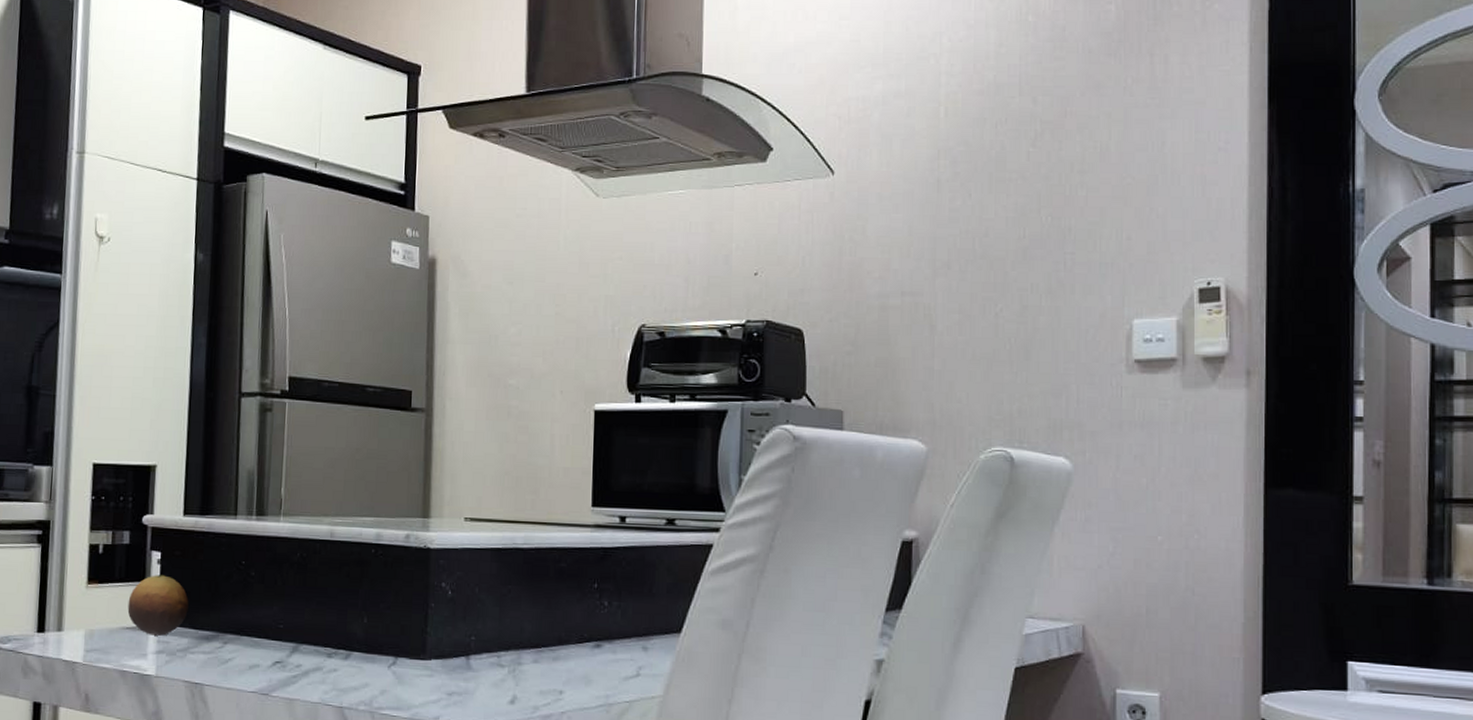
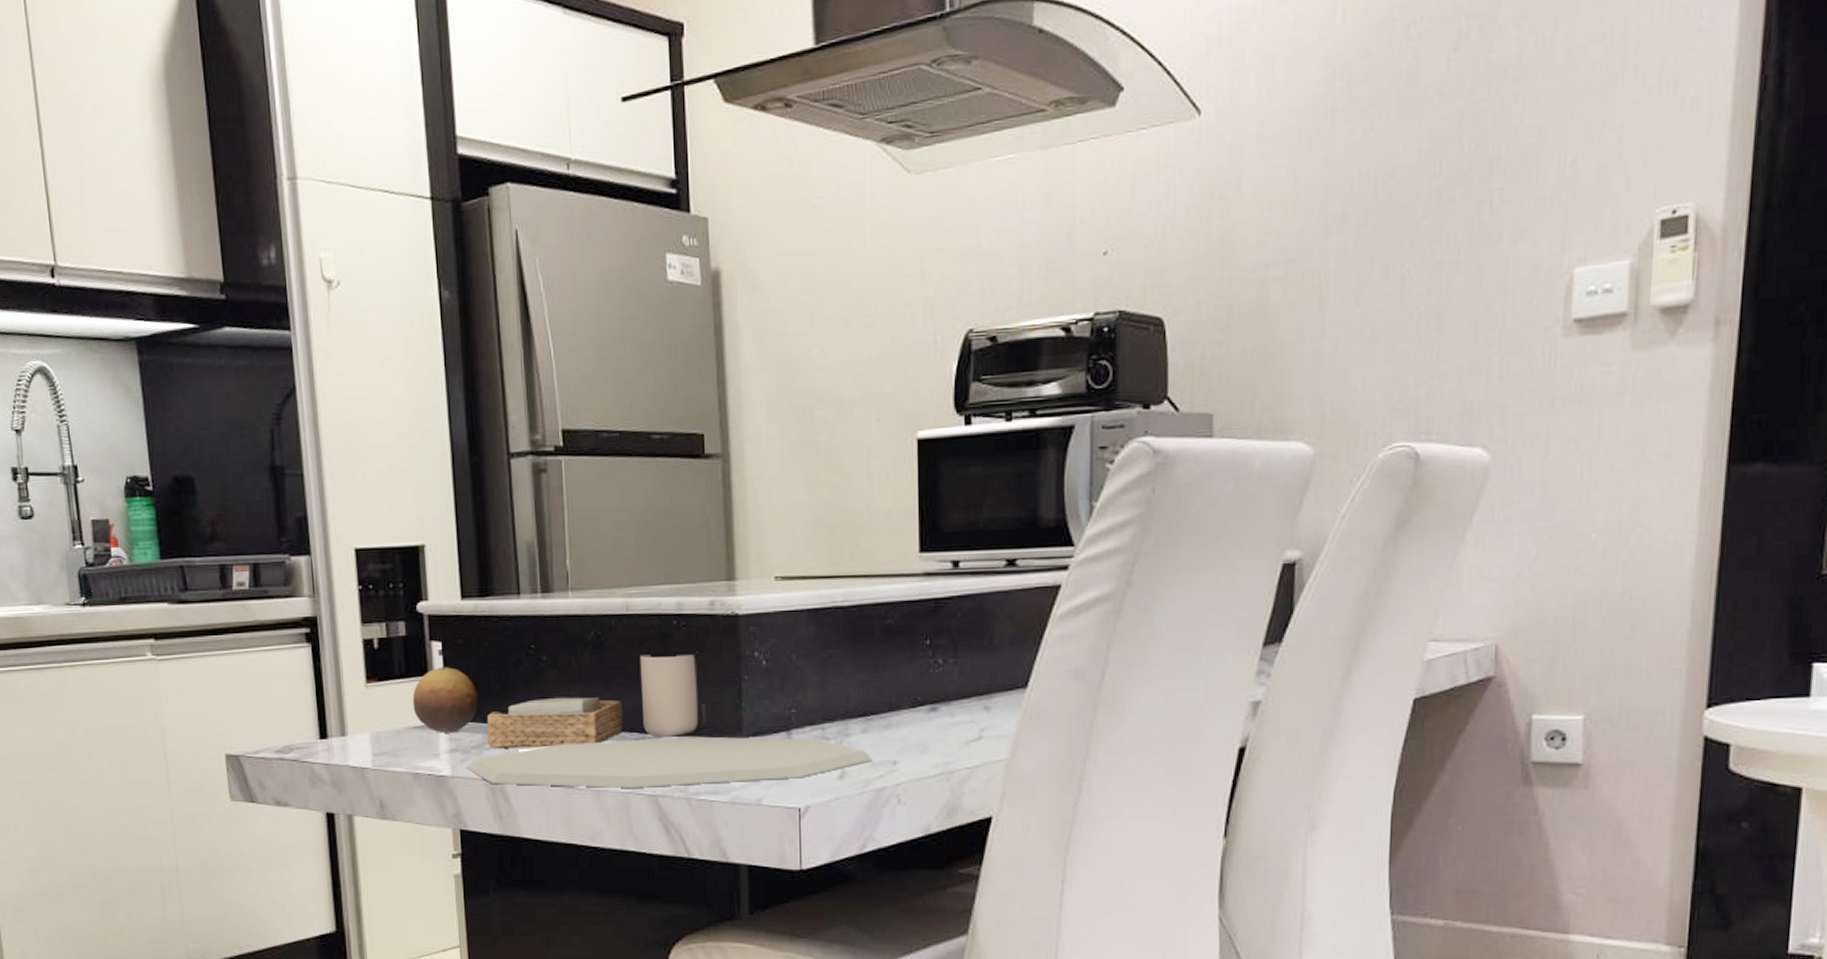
placemat: none [170,653,541,701] -> present [466,736,873,788]
napkin holder: none [192,610,319,656] -> present [486,697,623,748]
cup: none [336,576,395,654] -> present [639,651,707,737]

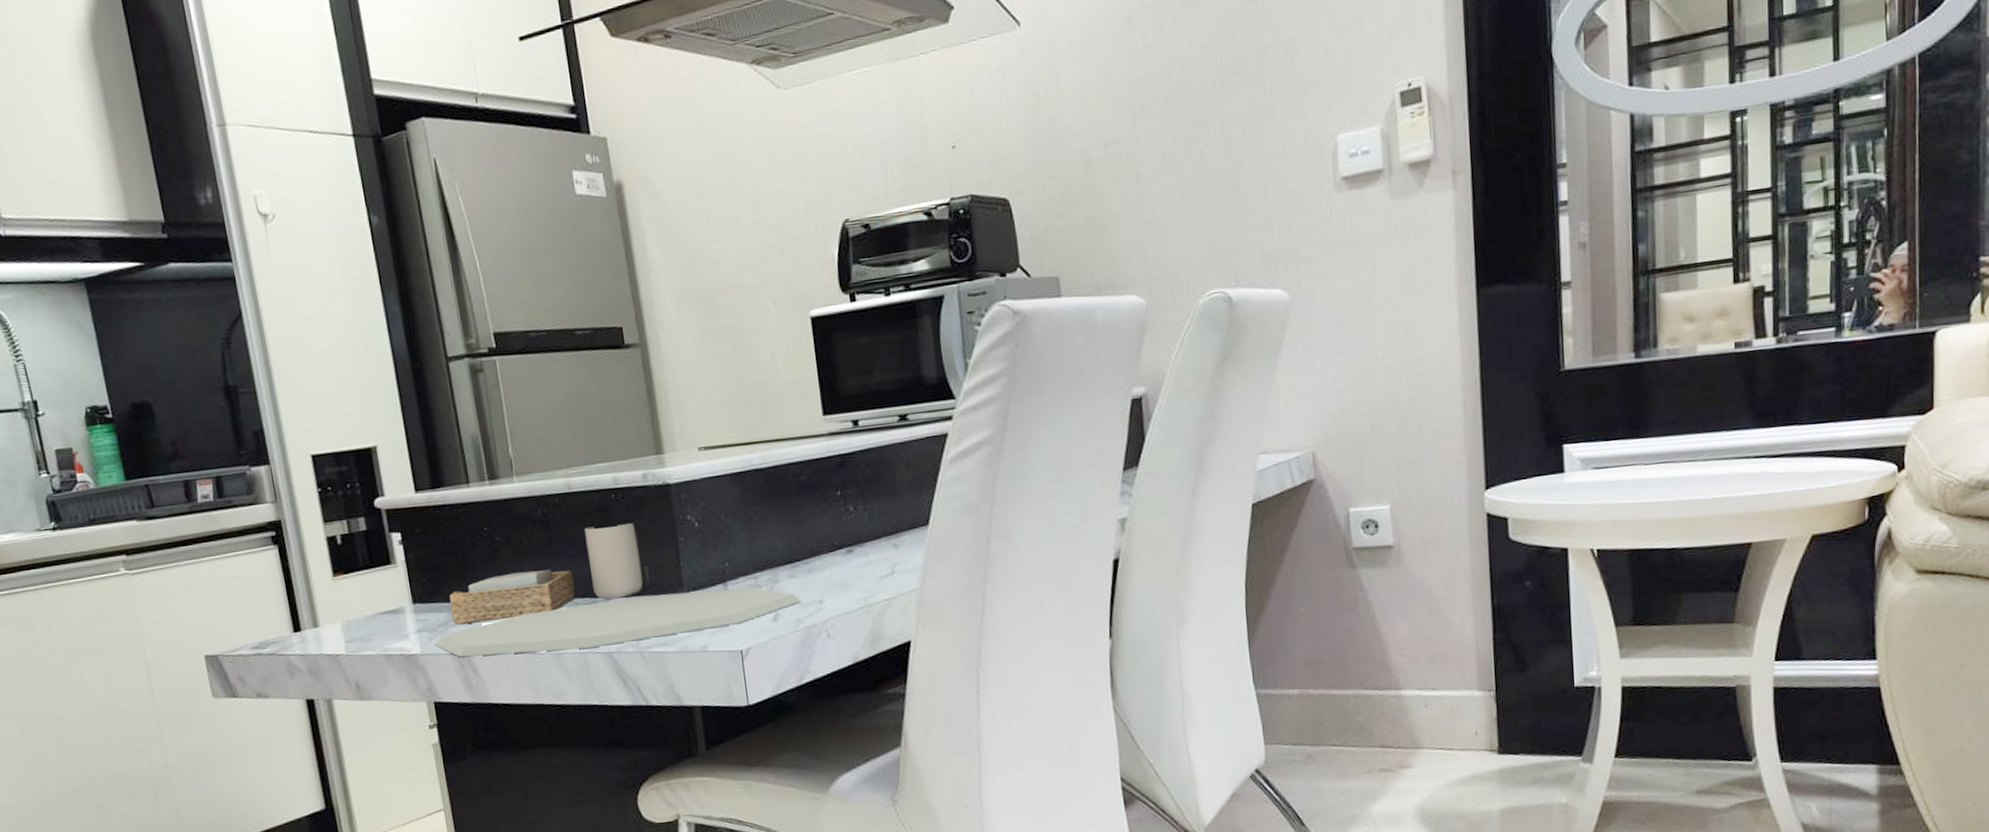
fruit: present [412,667,479,733] -> none [378,555,440,616]

